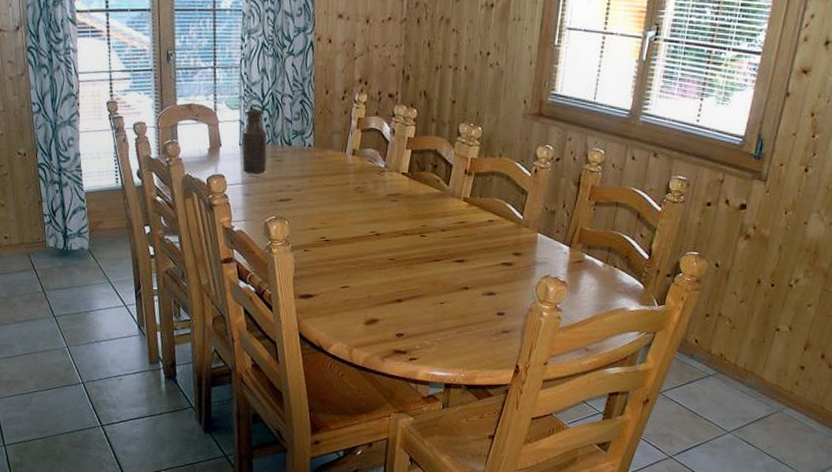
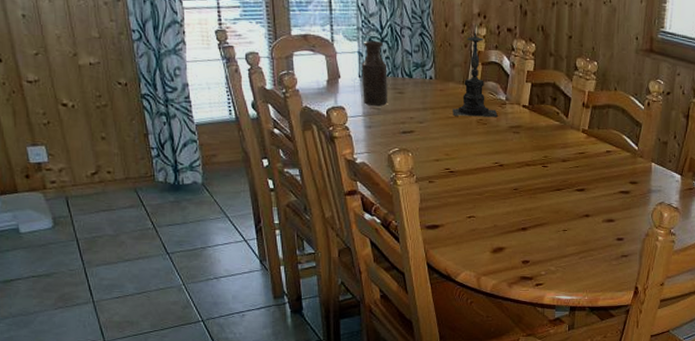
candle holder: none [330,91,376,186] -> present [453,25,498,118]

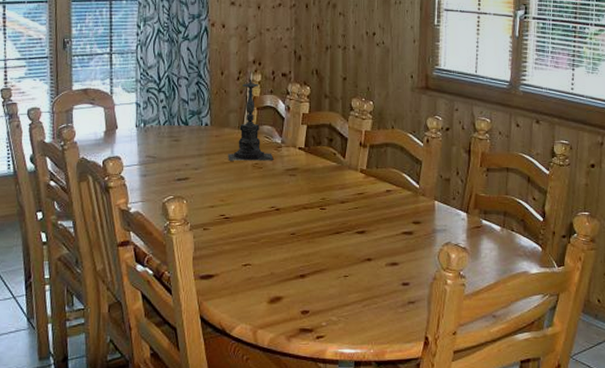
bottle: present [361,41,387,107] -> none [138,92,164,155]

